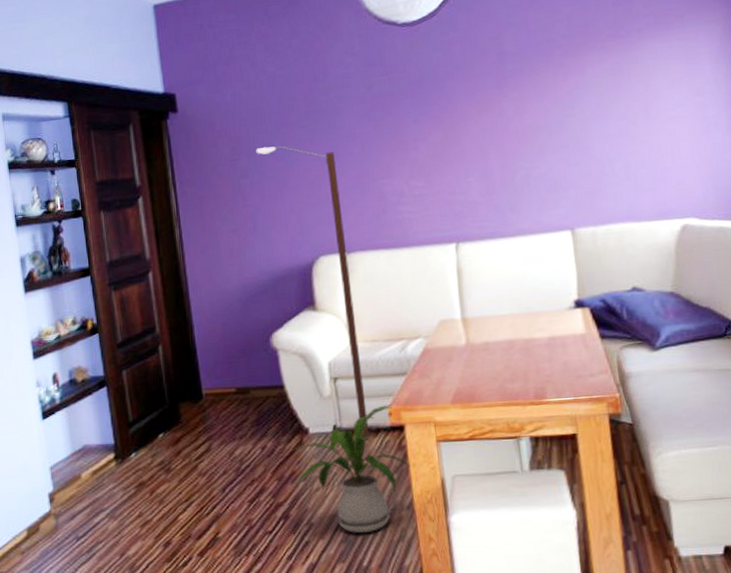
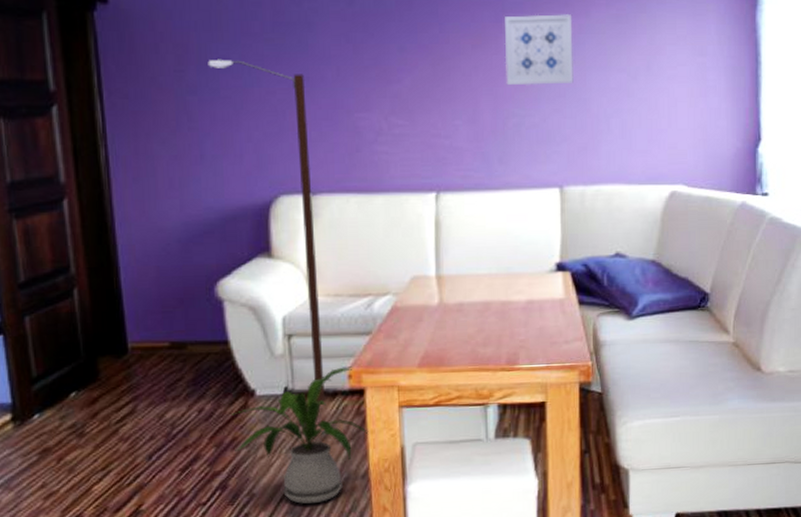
wall art: none [505,73,575,143] -> present [504,14,574,86]

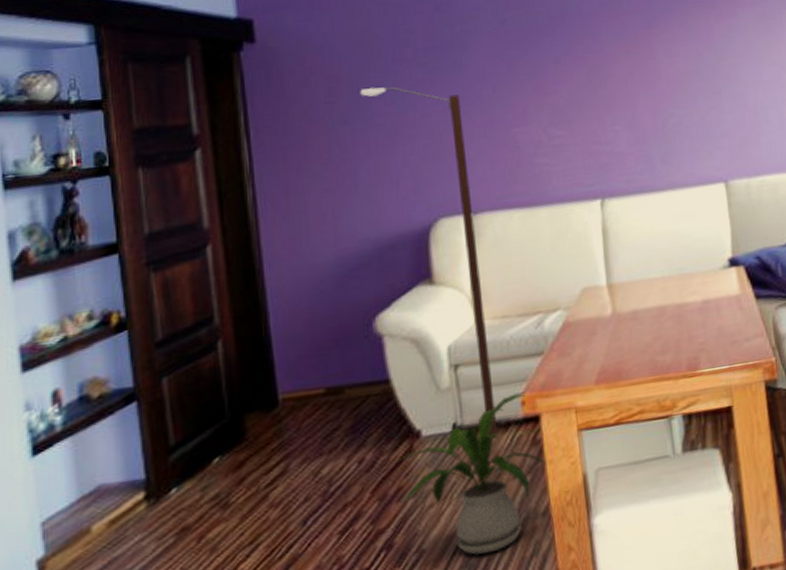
wall art: present [504,14,574,86] -> none [656,15,728,88]

